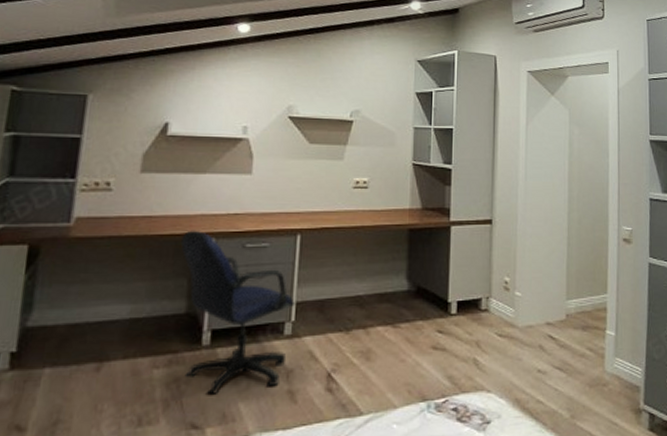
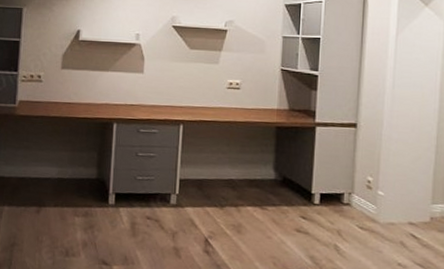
office chair: present [181,230,295,395] -> none [92,115,178,243]

